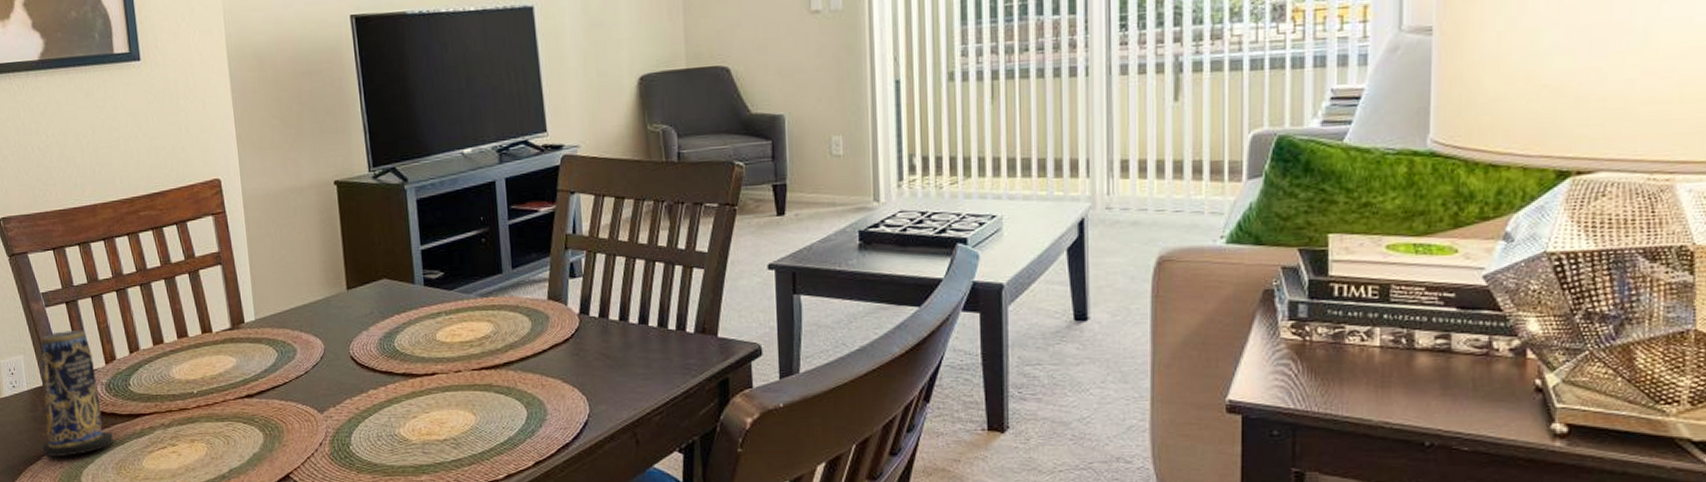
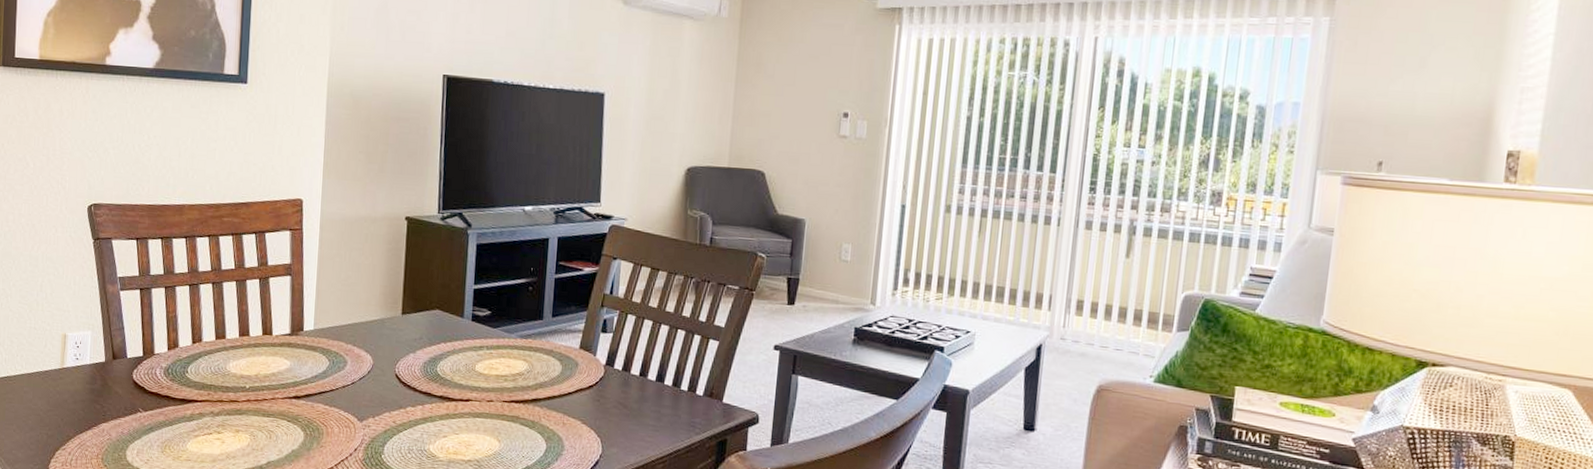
candle: present [40,330,113,457] -> none [95,314,163,430]

